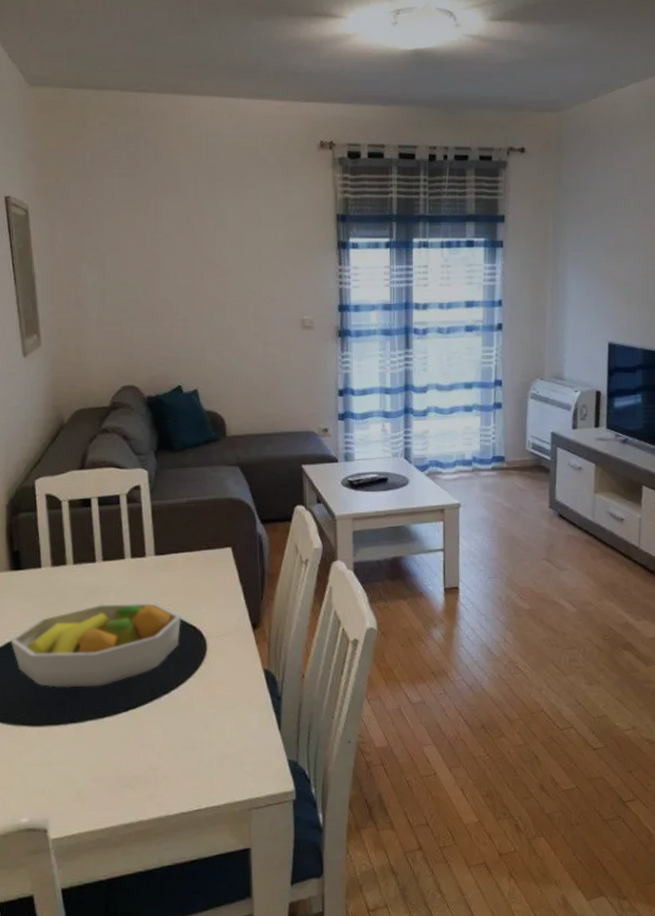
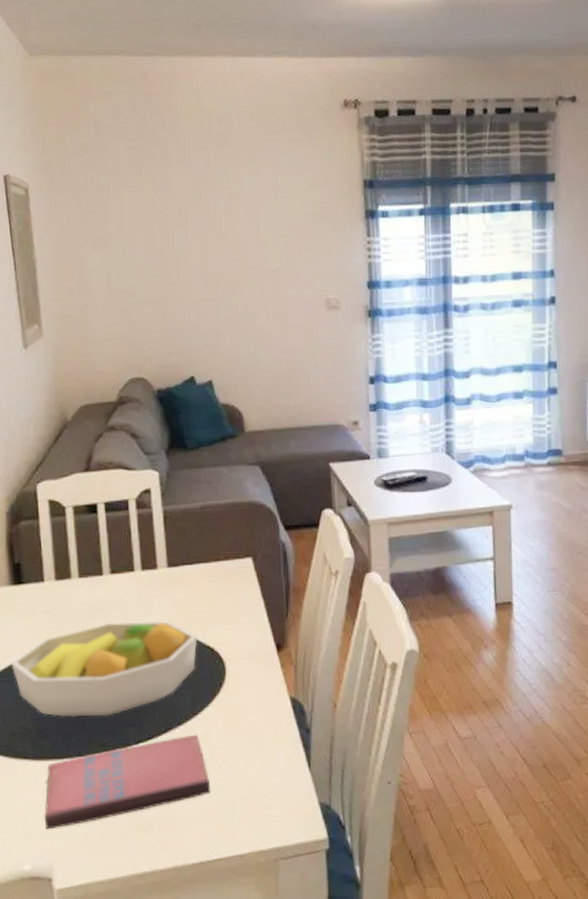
paperback book: none [40,702,192,787] -> present [44,734,211,830]

